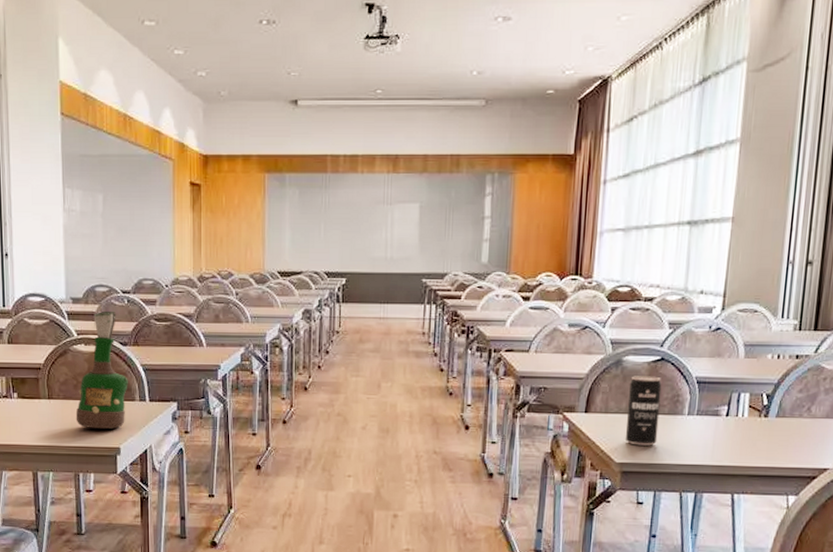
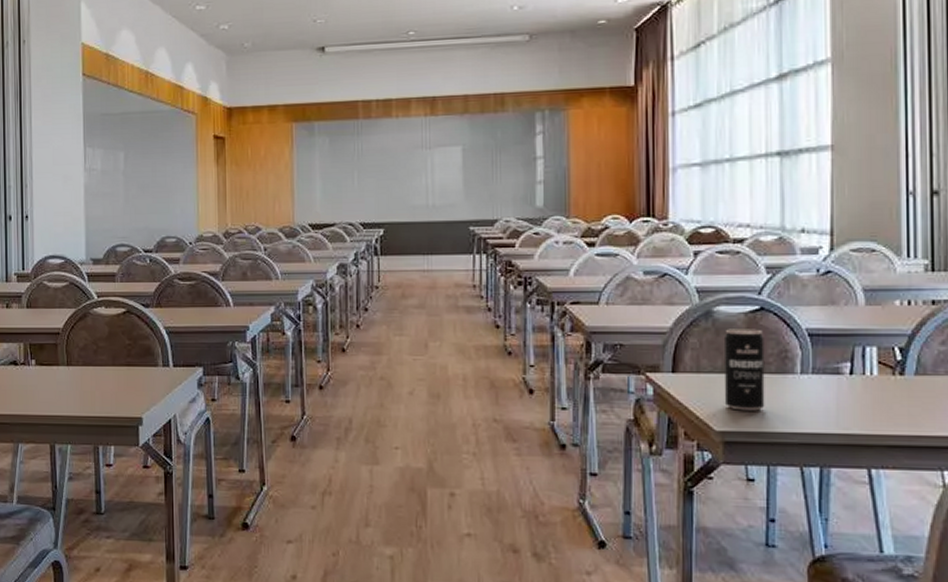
grog bottle: present [75,310,128,430] -> none [95,271,151,398]

